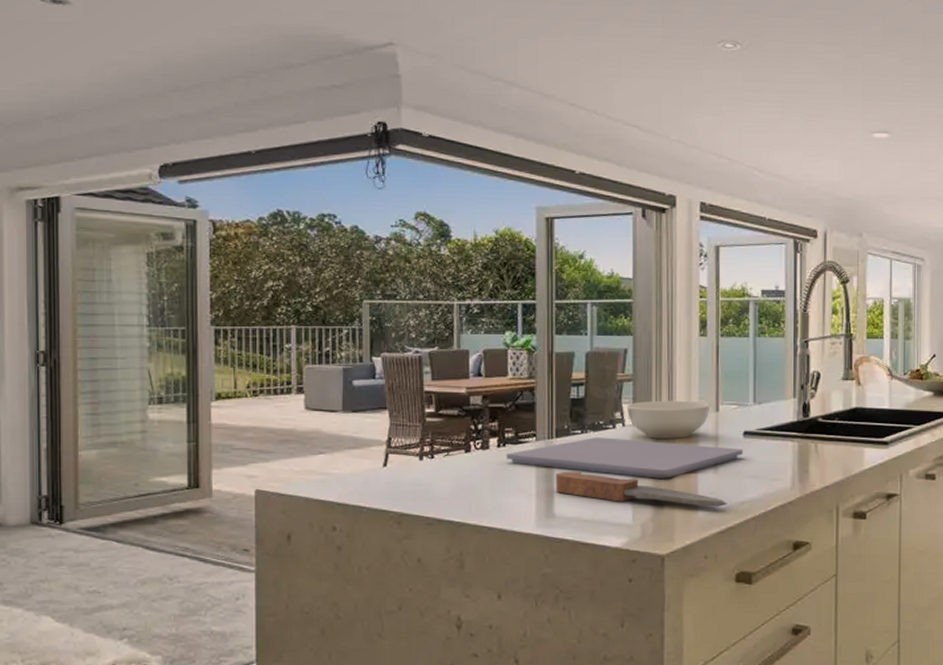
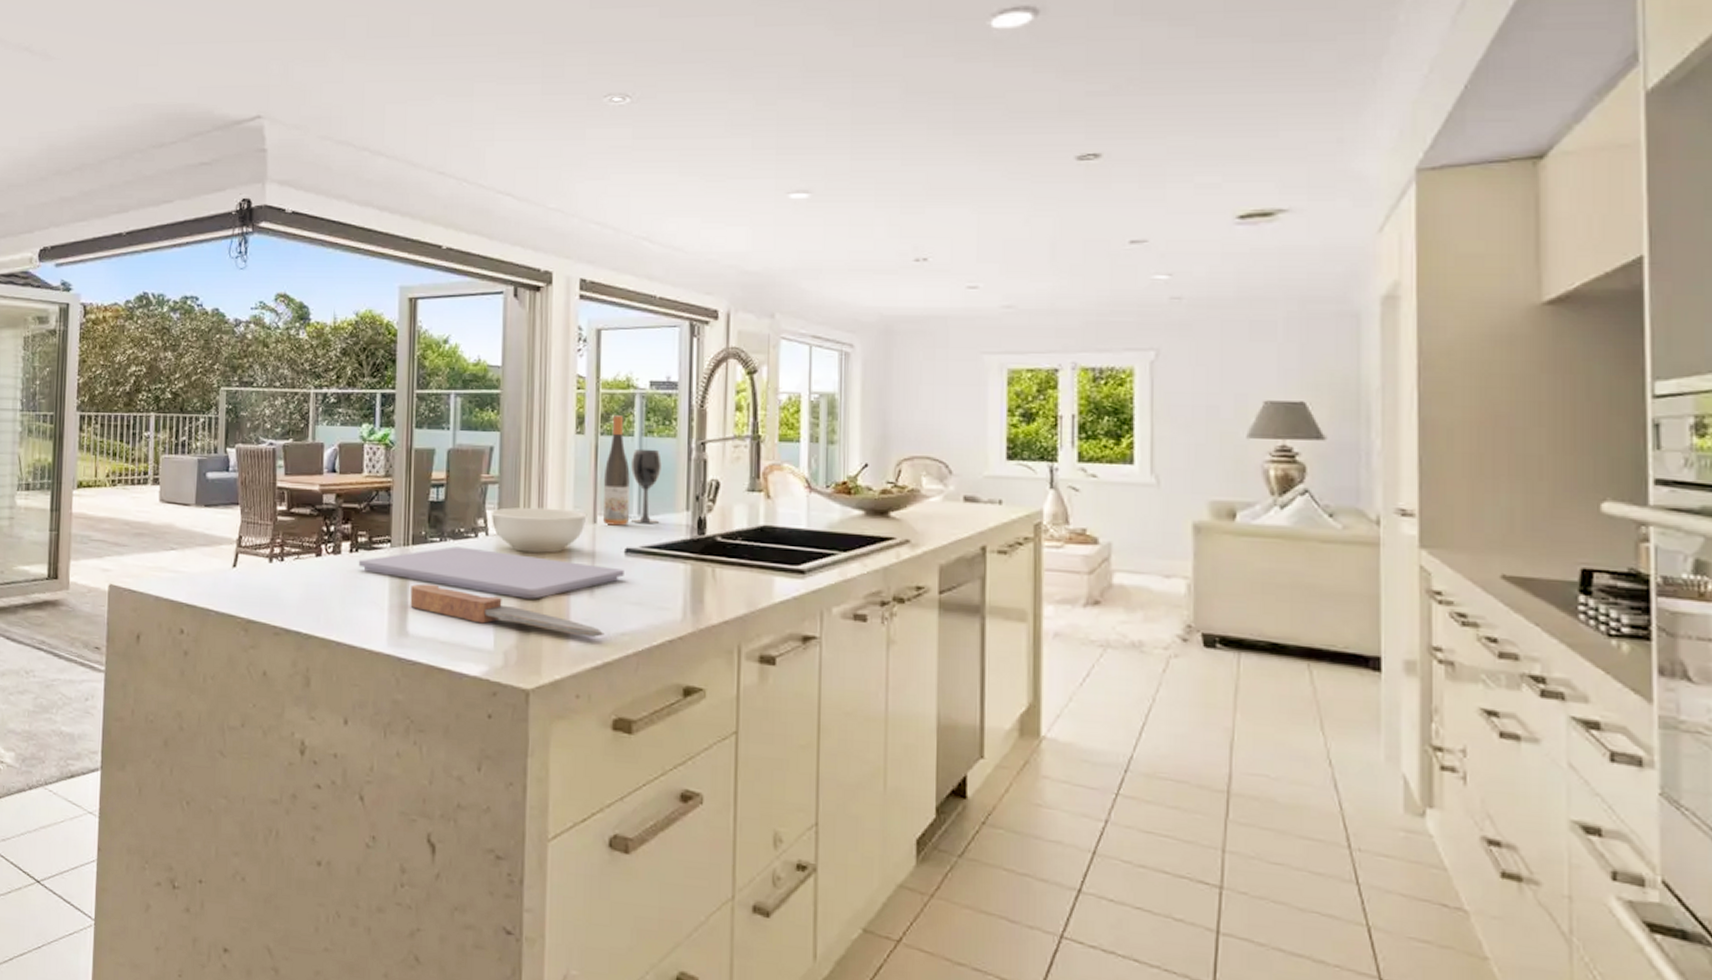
wine bottle: none [723,320,746,413] -> present [602,415,630,526]
wine glass: none [747,347,772,410] -> present [631,448,662,524]

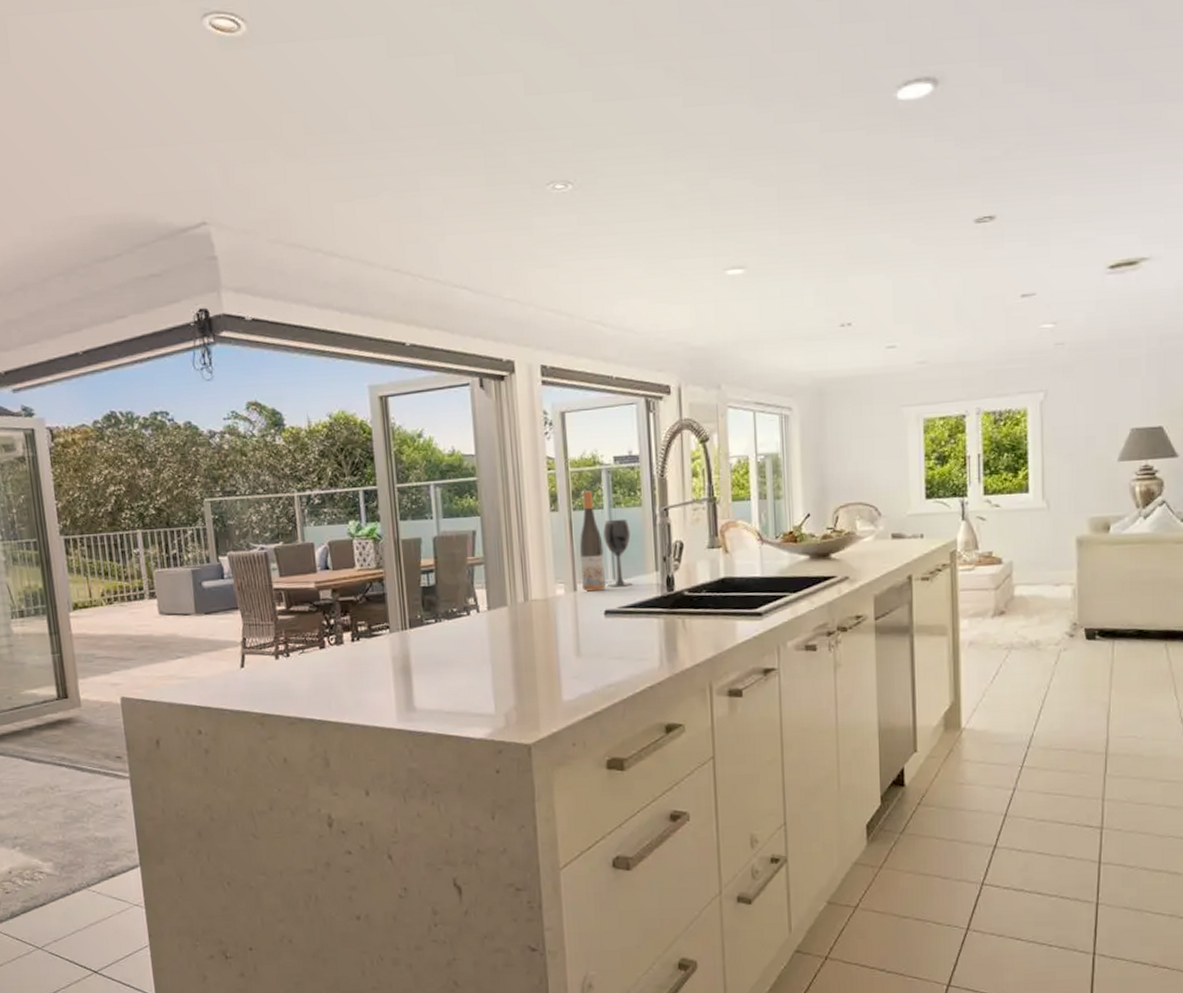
cutting board: present [358,546,624,599] -> none [360,625,606,665]
kitchen knife: present [410,584,605,637] -> none [413,662,593,692]
bowl: present [490,507,587,553] -> none [479,581,568,624]

